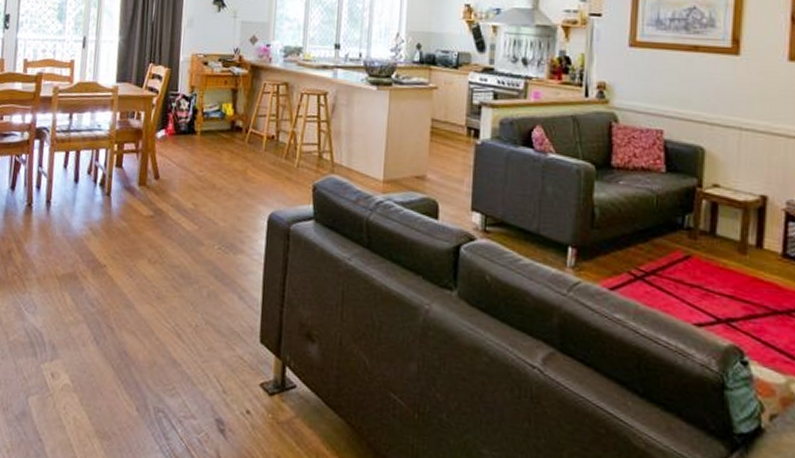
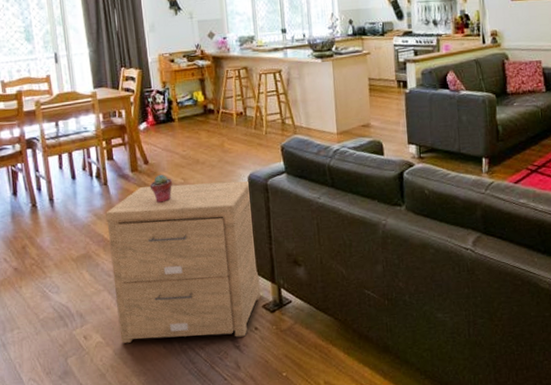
side table: none [90,205,268,419] -> present [105,180,261,343]
potted succulent: none [155,194,182,229] -> present [149,174,173,203]

